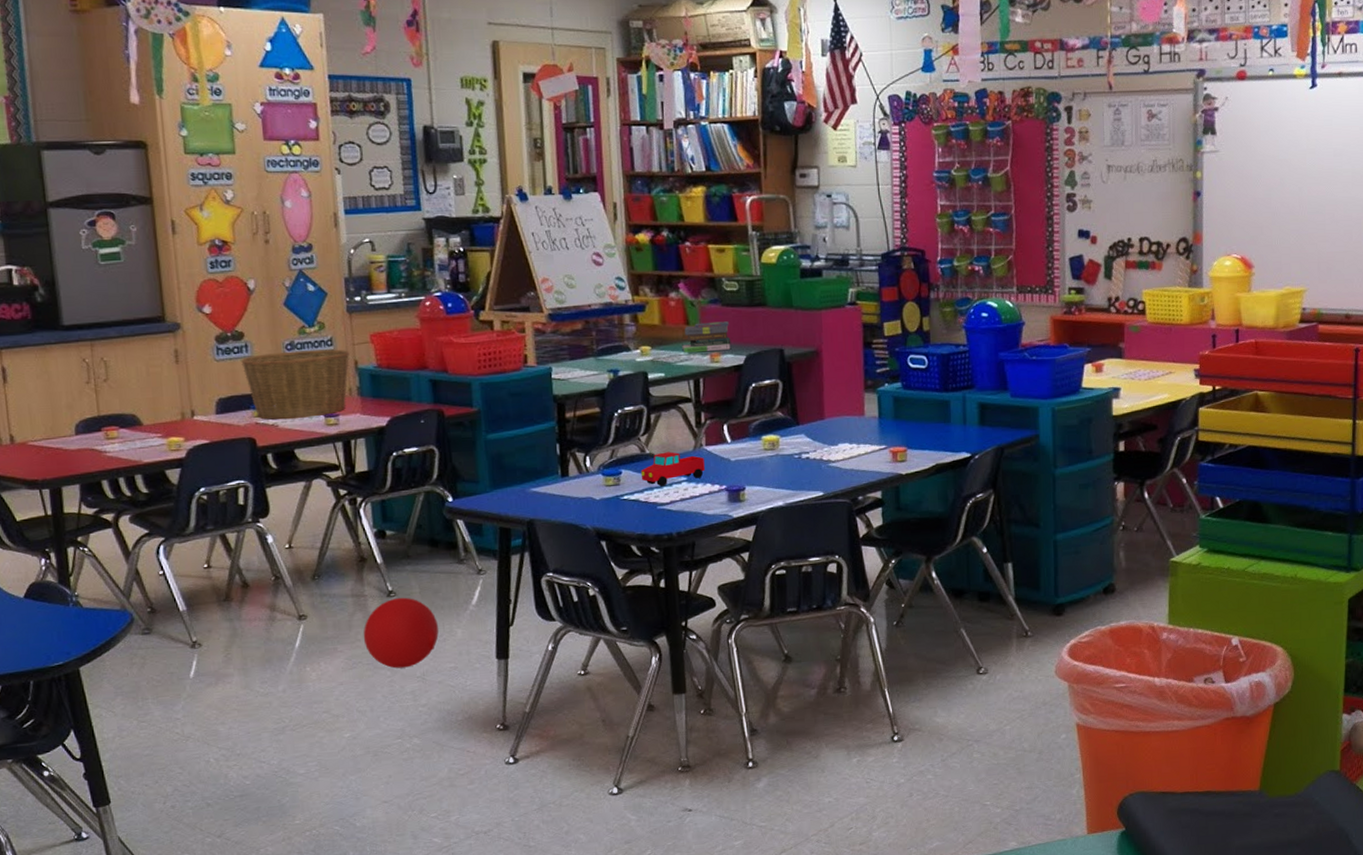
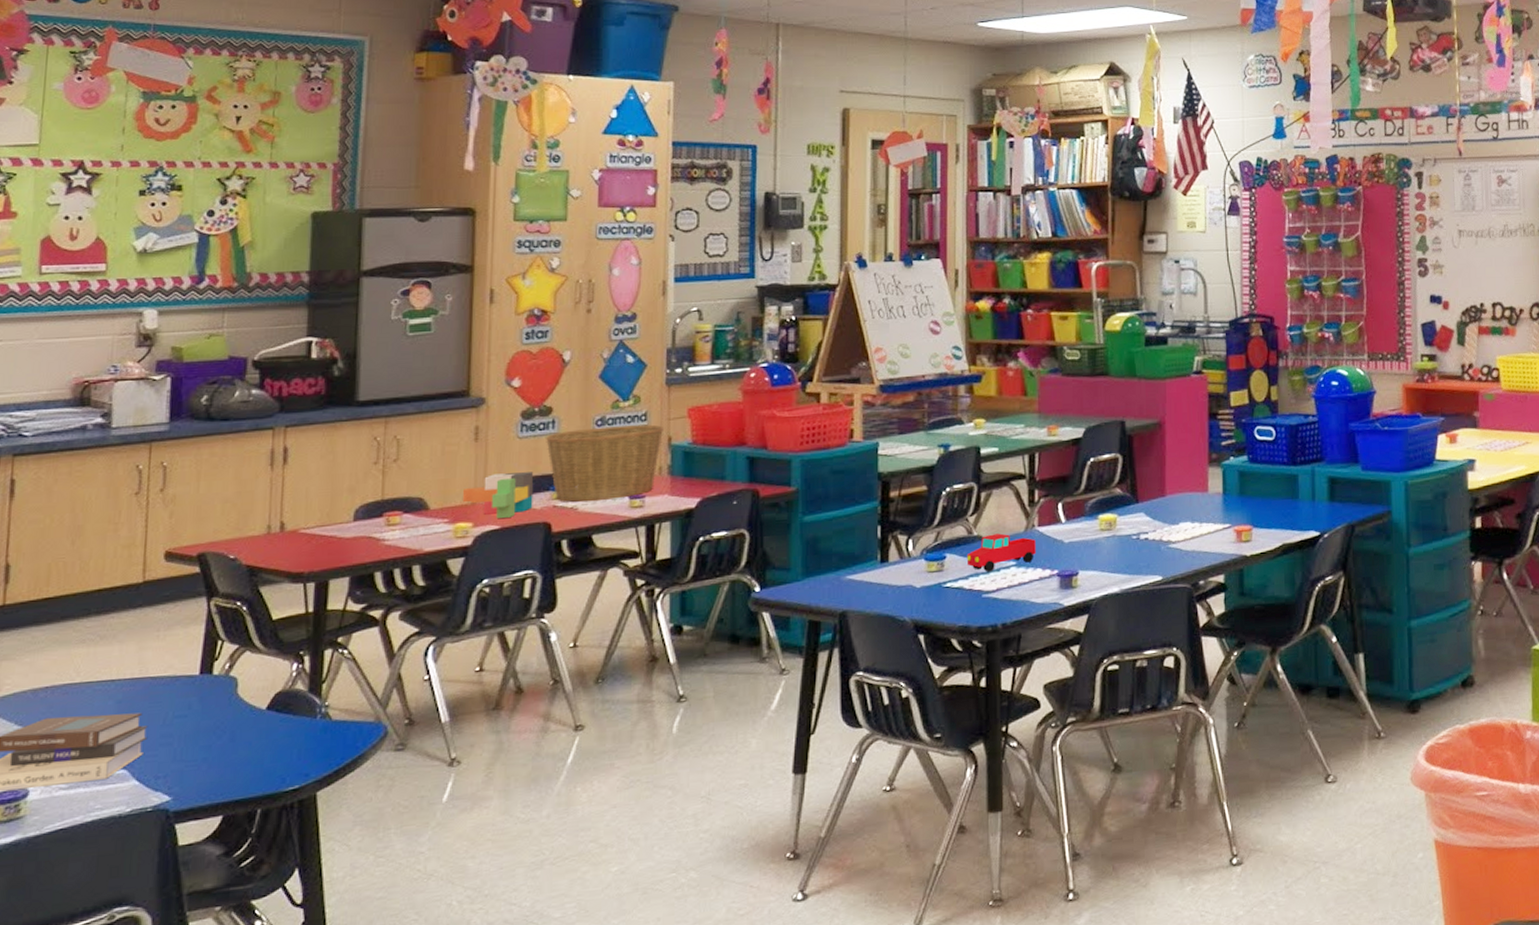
toy building blocks: none [171,392,237,433] -> present [463,472,534,518]
ball: present [363,597,439,669] -> none [645,702,730,787]
books: present [682,321,731,353] -> none [1018,392,1070,426]

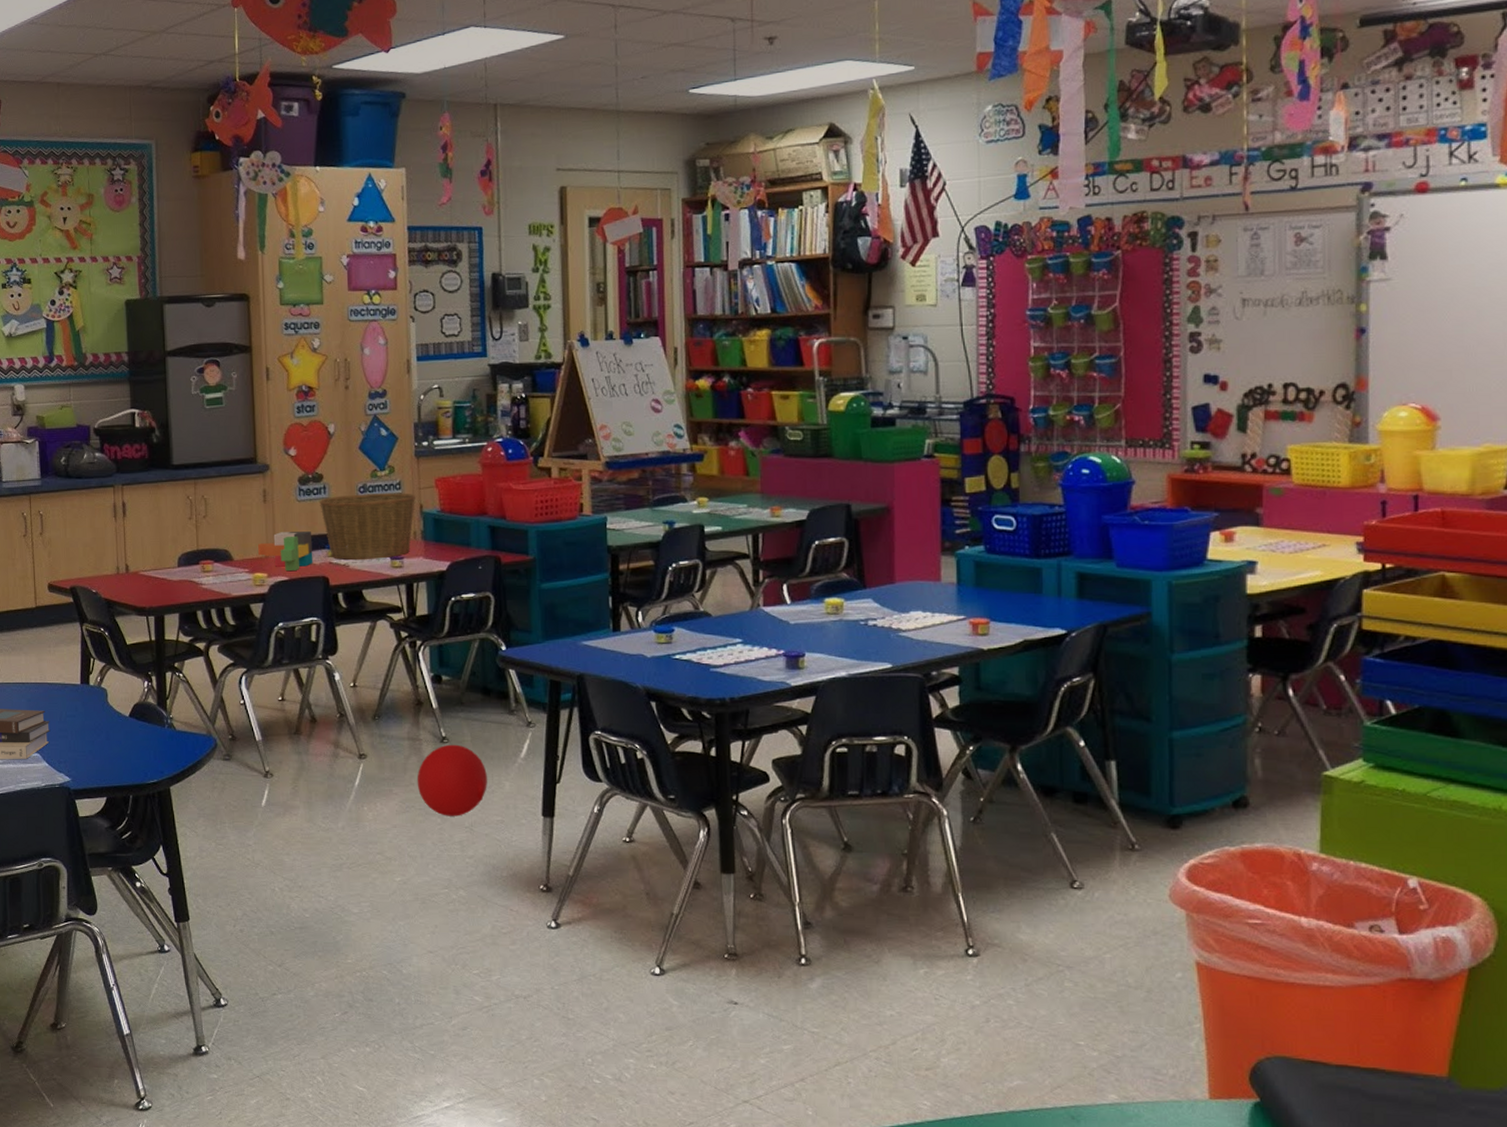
ball: none [645,702,730,787] -> present [417,744,487,816]
toy truck: present [966,533,1036,572] -> none [694,611,762,648]

